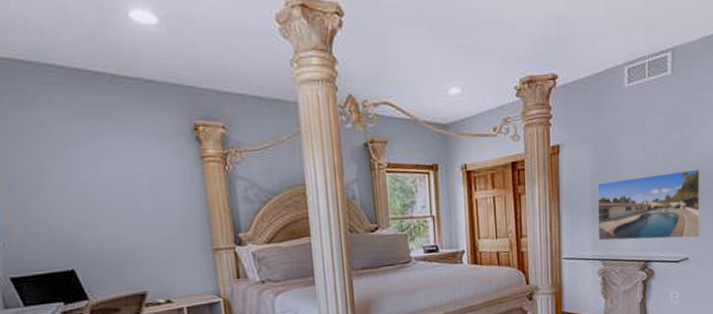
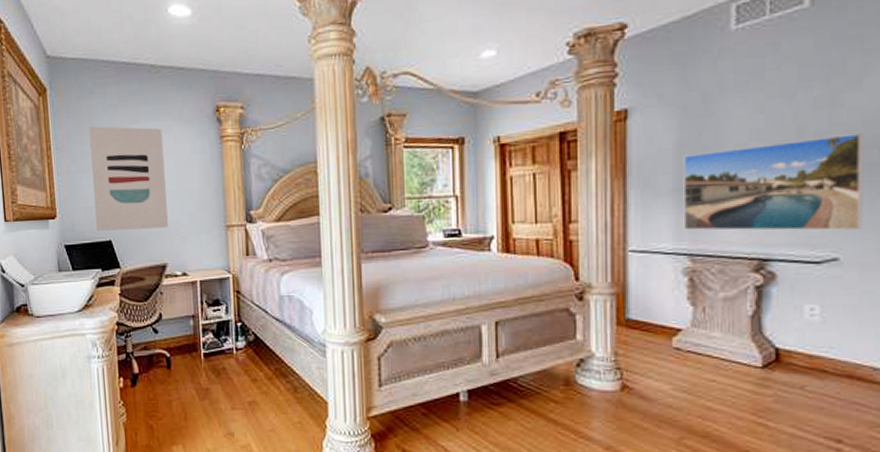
wall art: none [34,140,146,260] -> present [89,126,168,231]

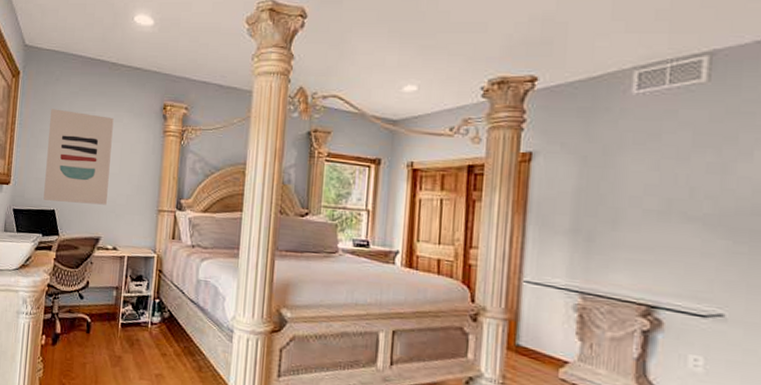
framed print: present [683,134,864,231] -> none [577,200,753,290]

